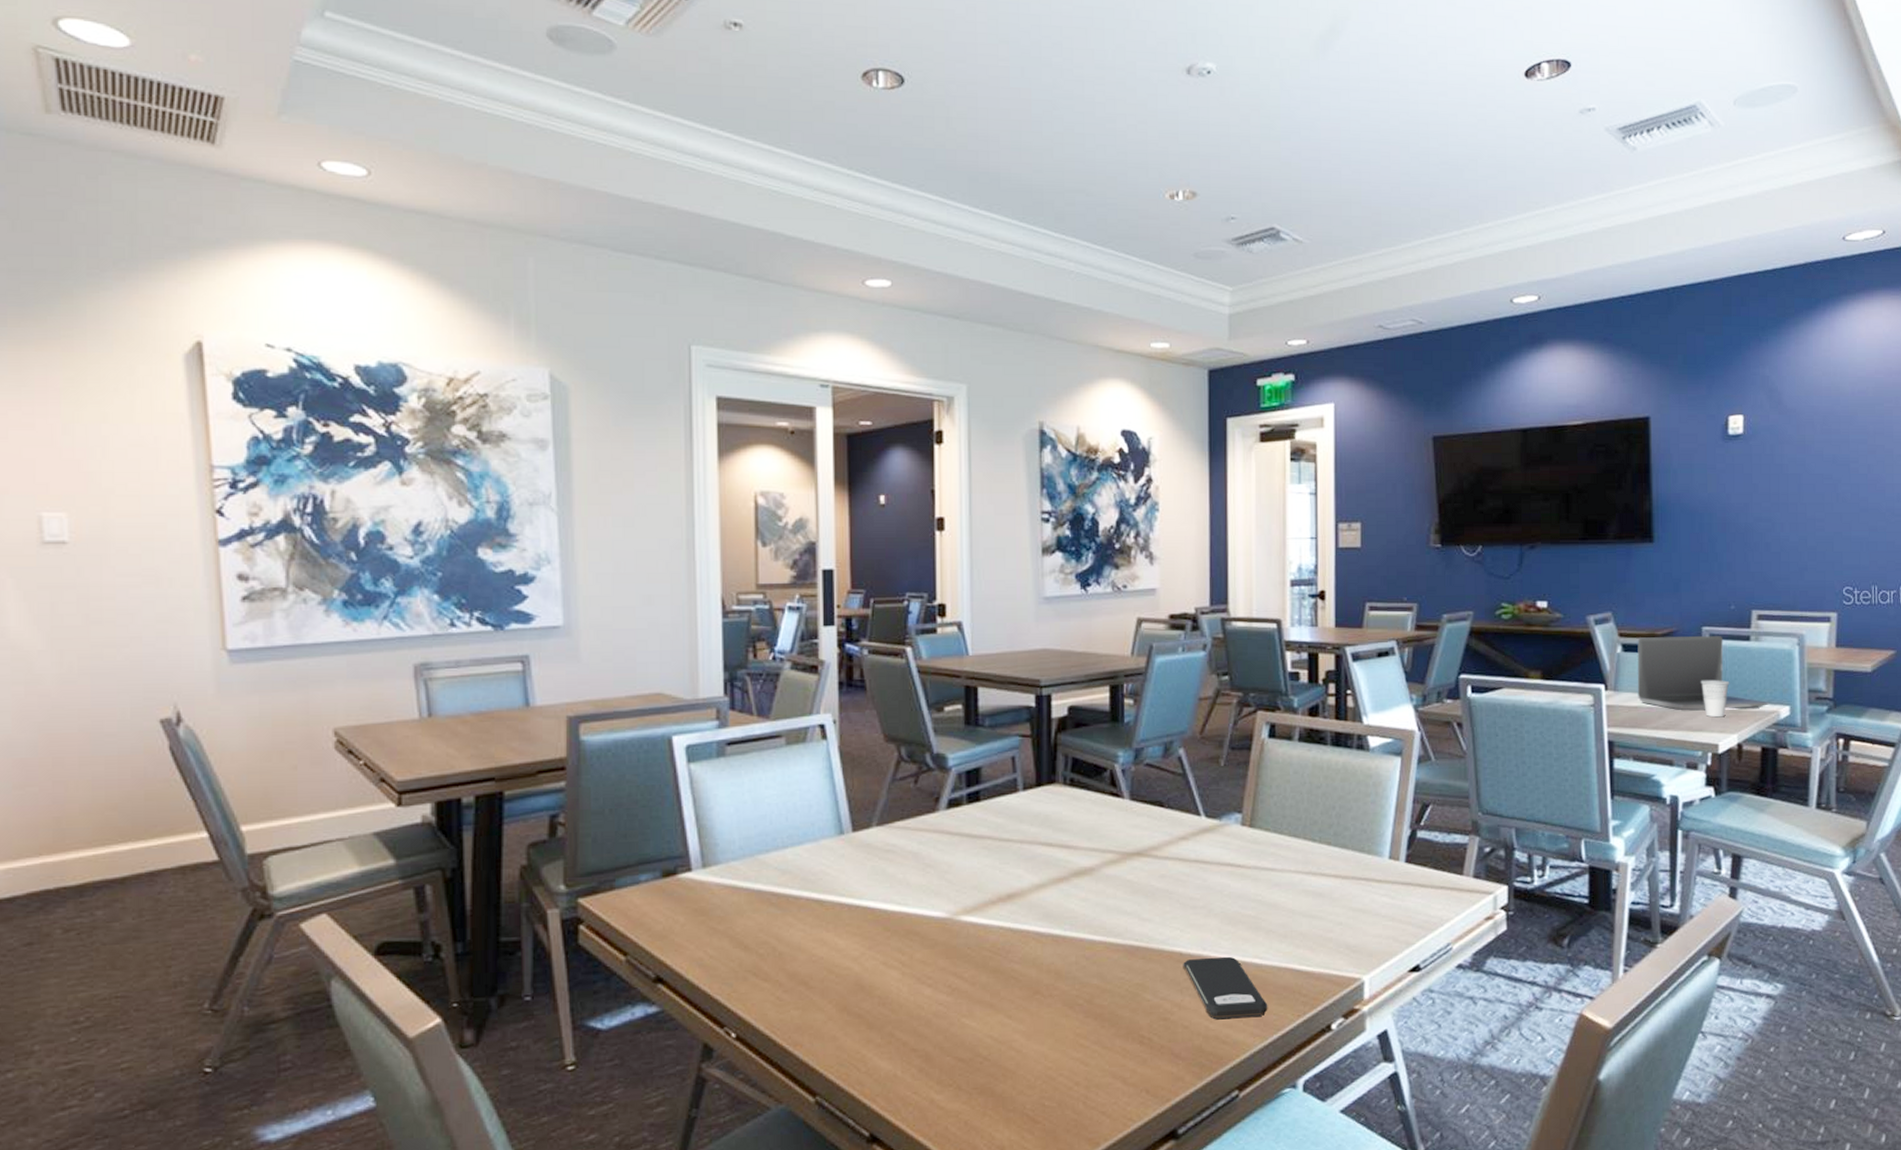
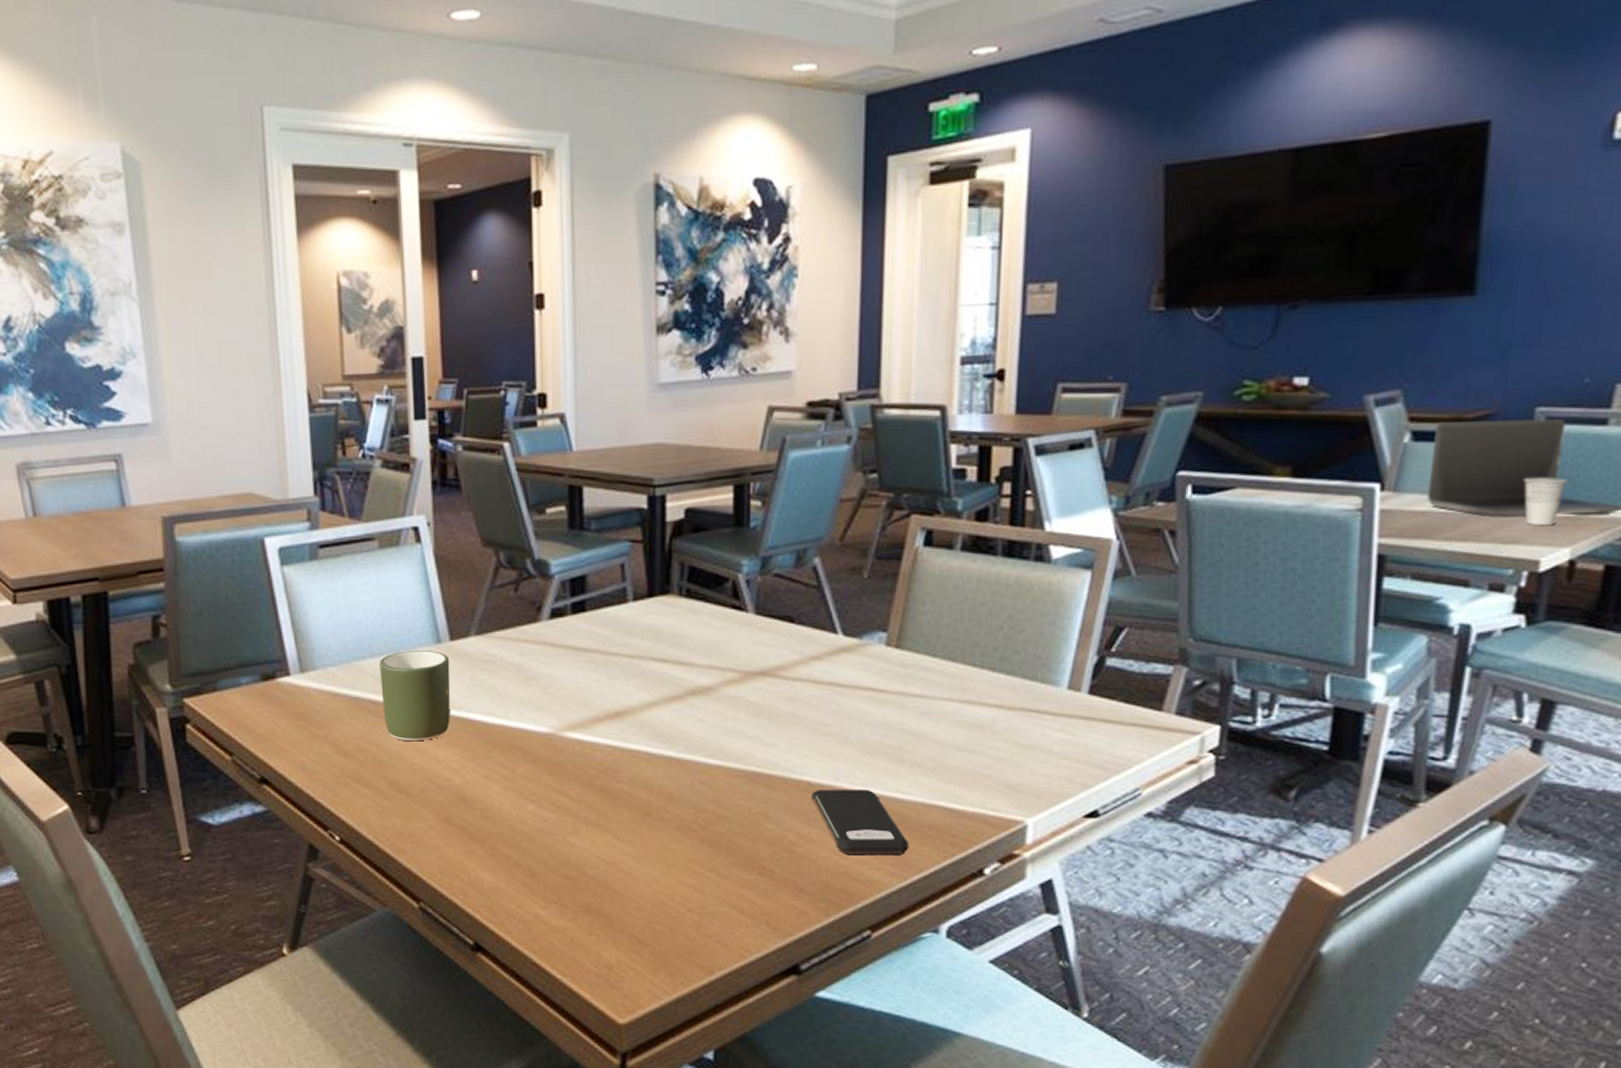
mug: none [783,842,852,933] -> present [379,651,451,742]

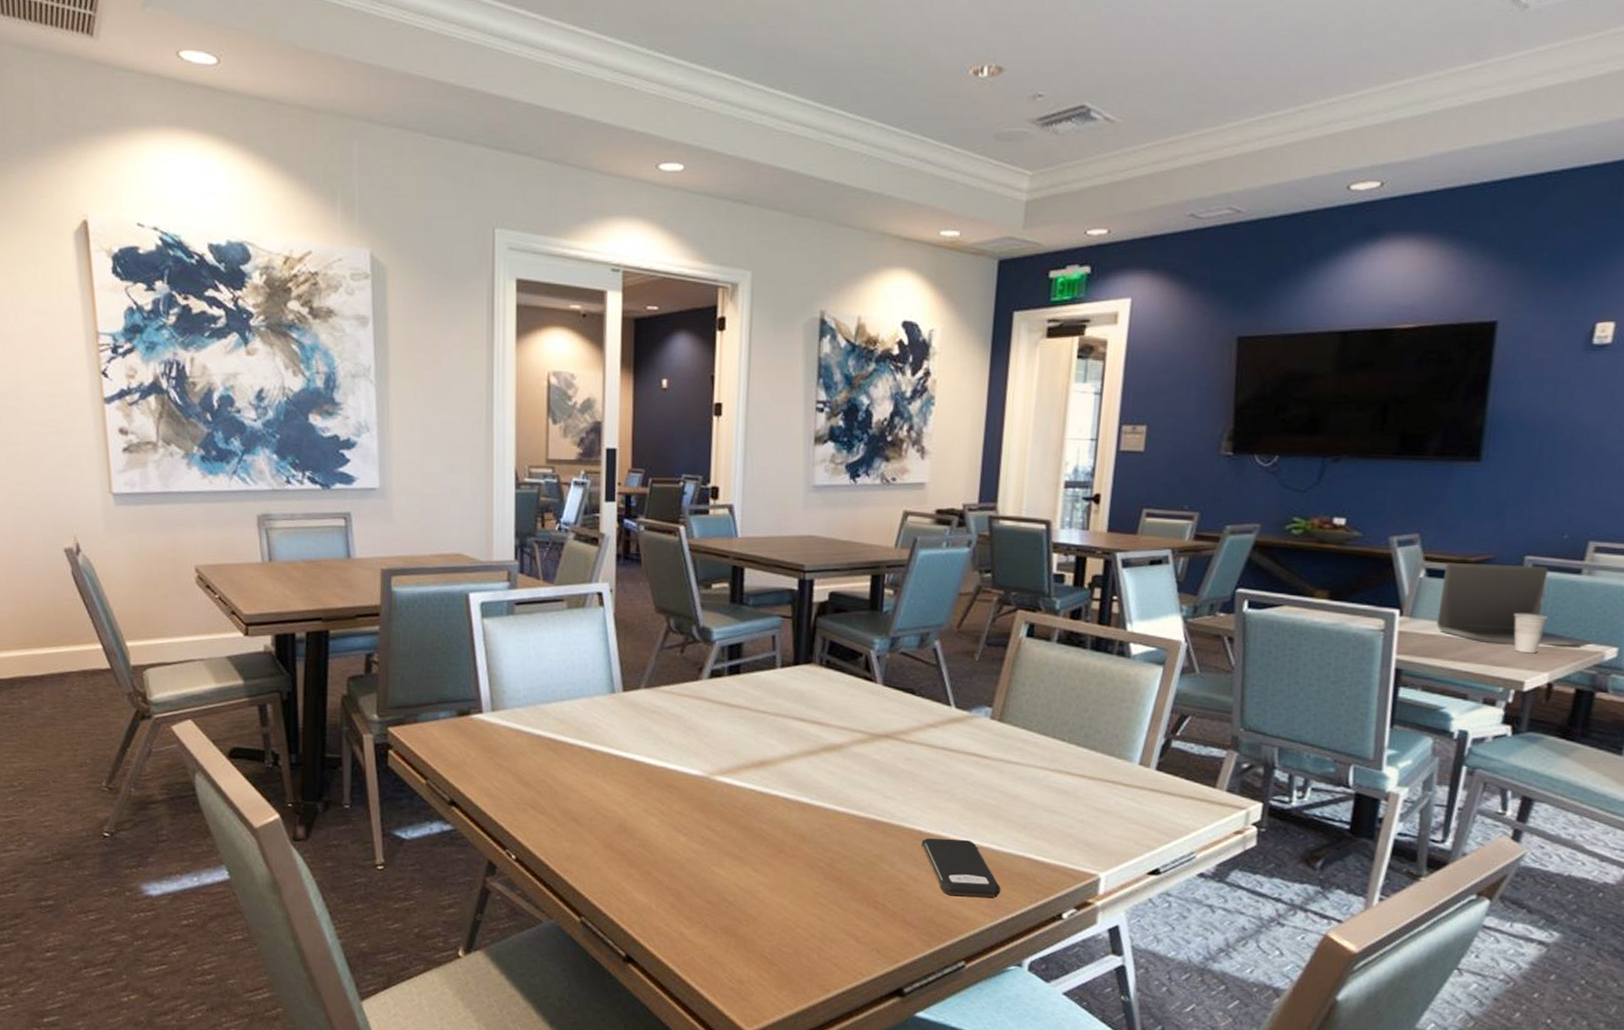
mug: present [379,651,451,742] -> none [560,698,621,777]

